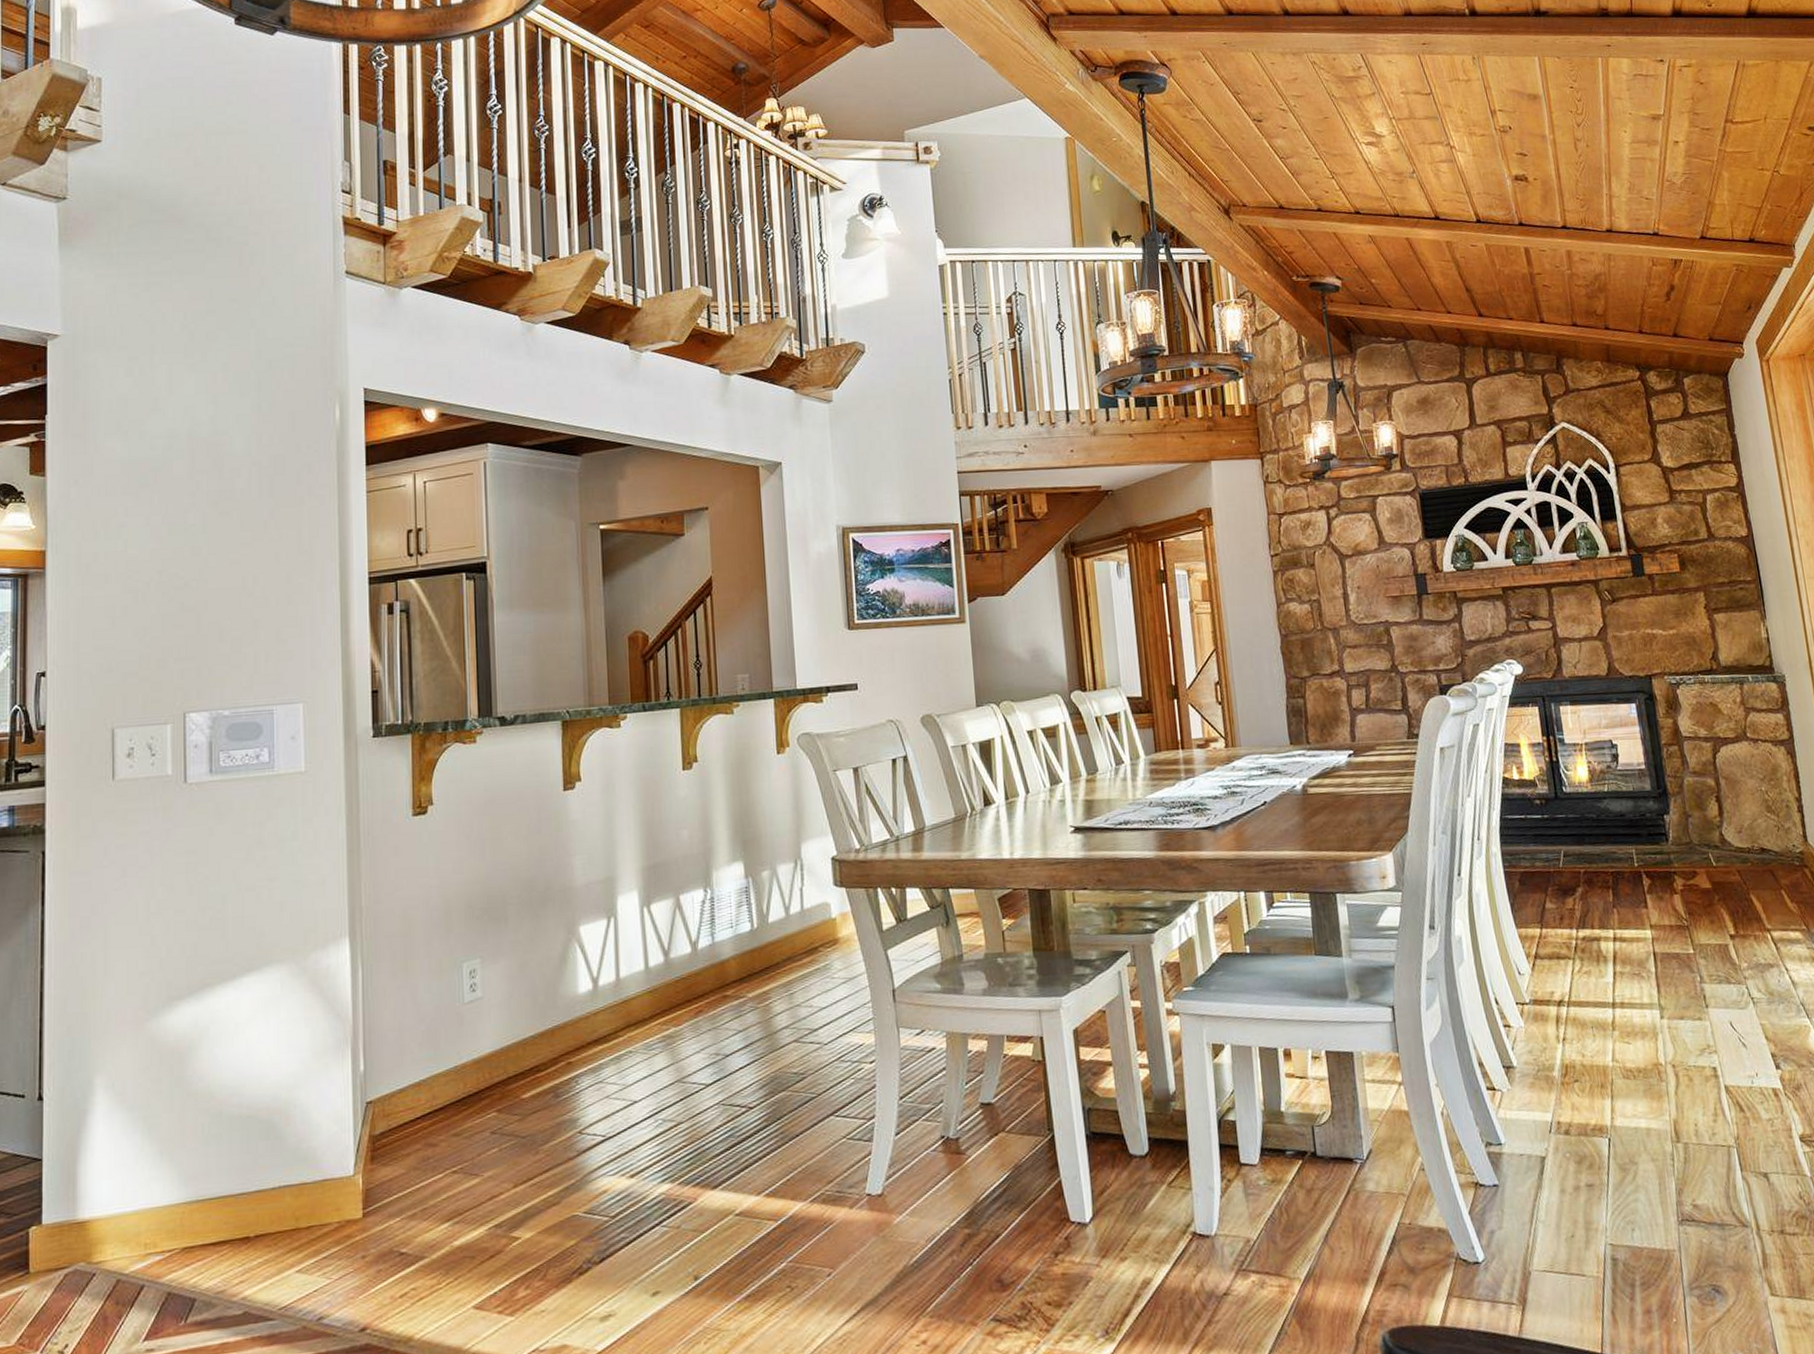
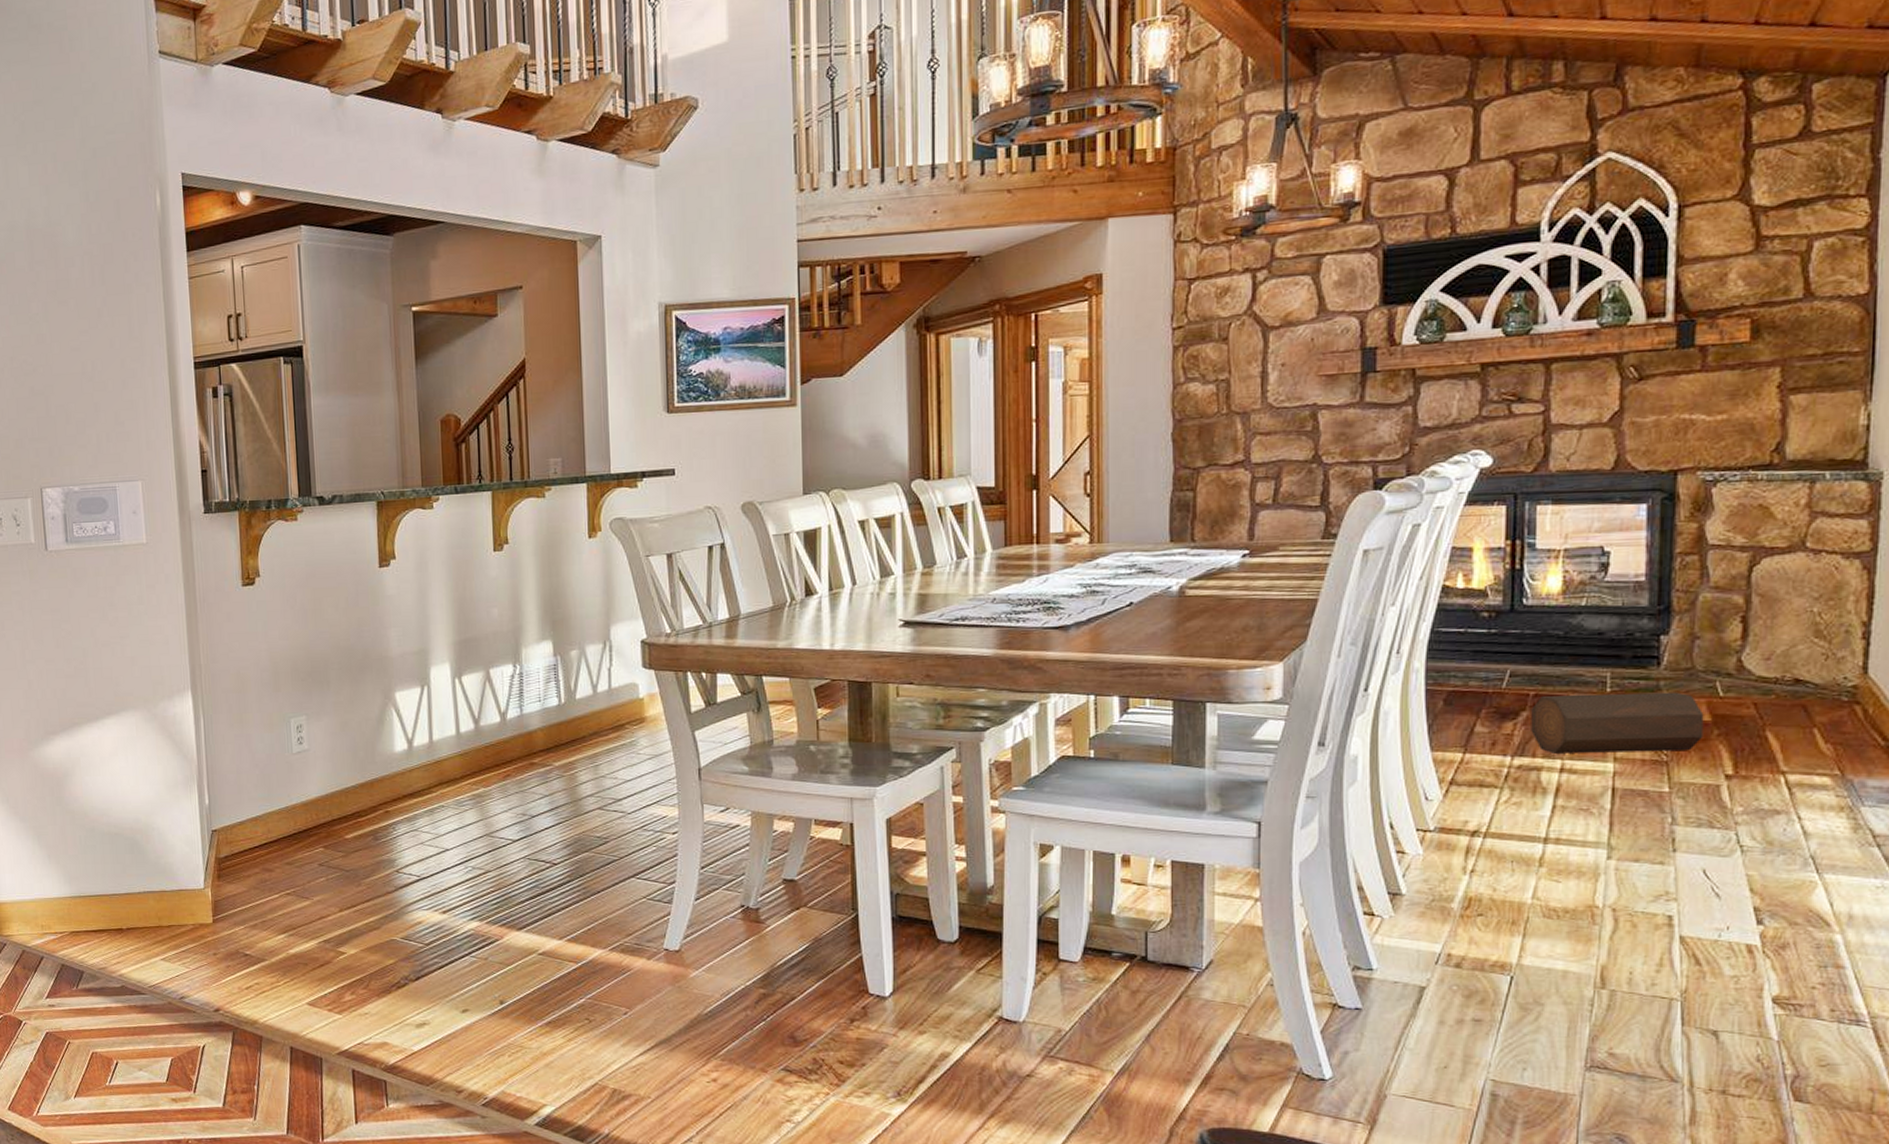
decorative log: none [1584,864,1709,924] -> present [1531,692,1704,753]

